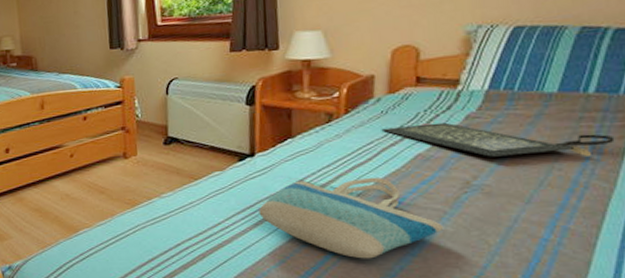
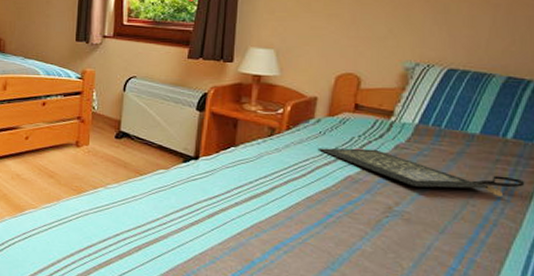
tote bag: present [258,177,444,259] -> none [196,187,364,269]

